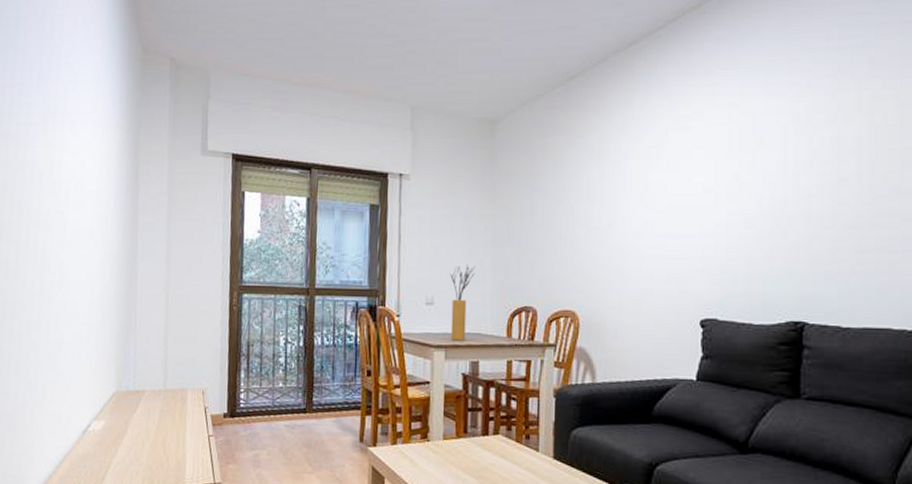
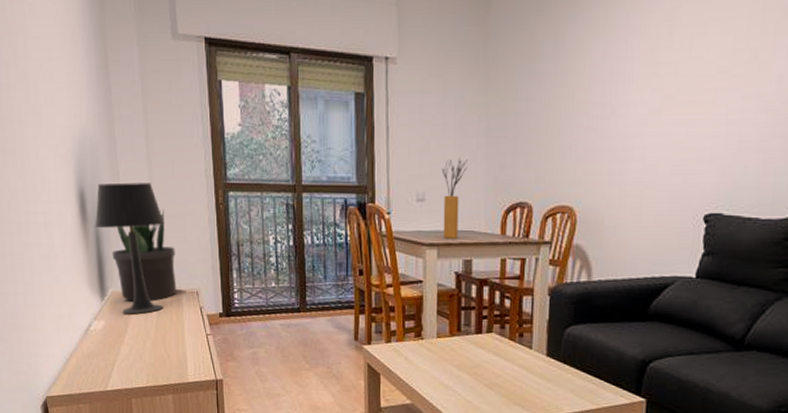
table lamp: none [107,284,177,415] -> present [95,182,164,315]
planter: none [120,310,185,402] -> present [112,209,177,302]

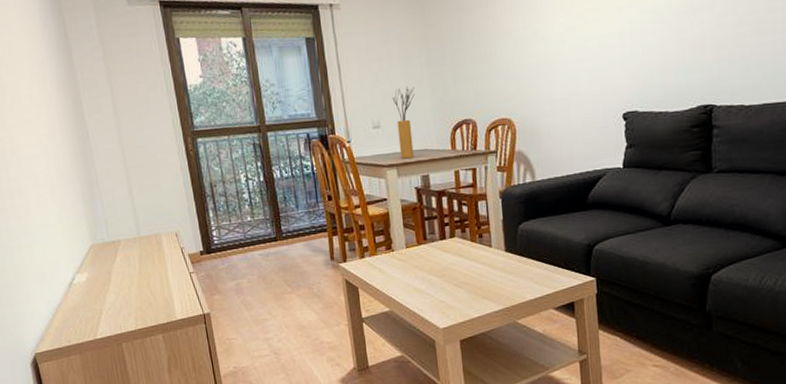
table lamp: present [95,182,164,315] -> none [67,138,145,264]
planter: present [112,209,177,302] -> none [88,161,157,251]

